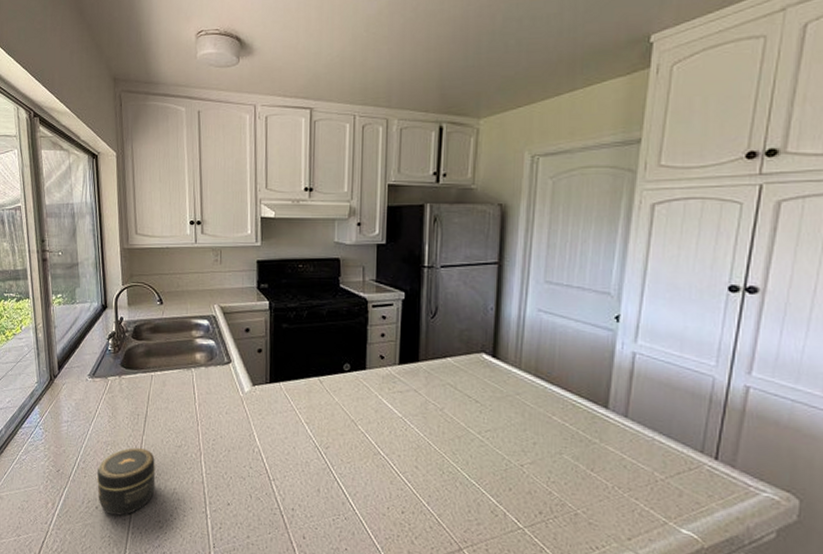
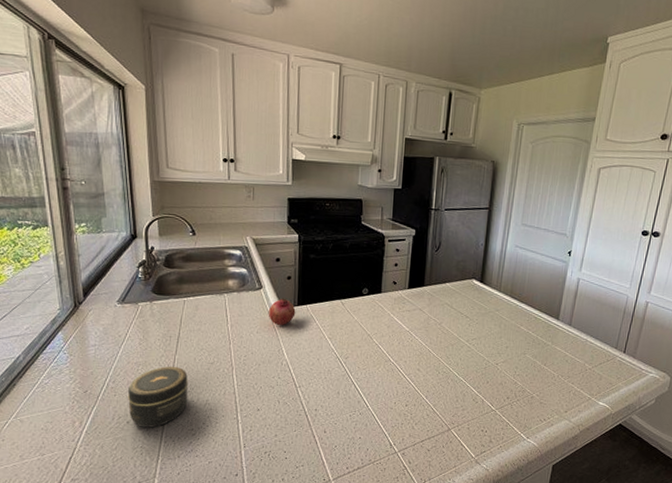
fruit: none [237,374,268,407] -> present [268,298,296,326]

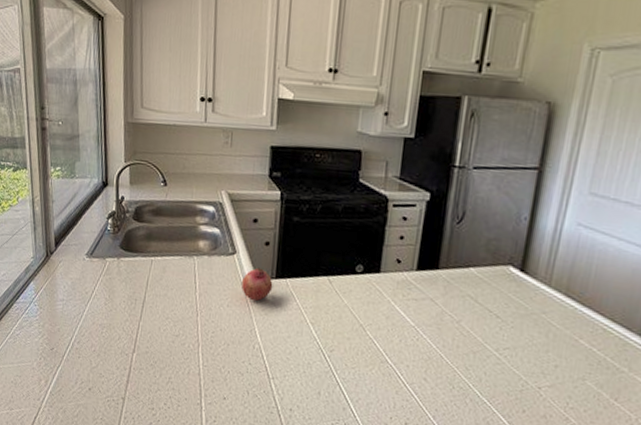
jar: present [128,366,189,428] -> none [91,332,152,400]

